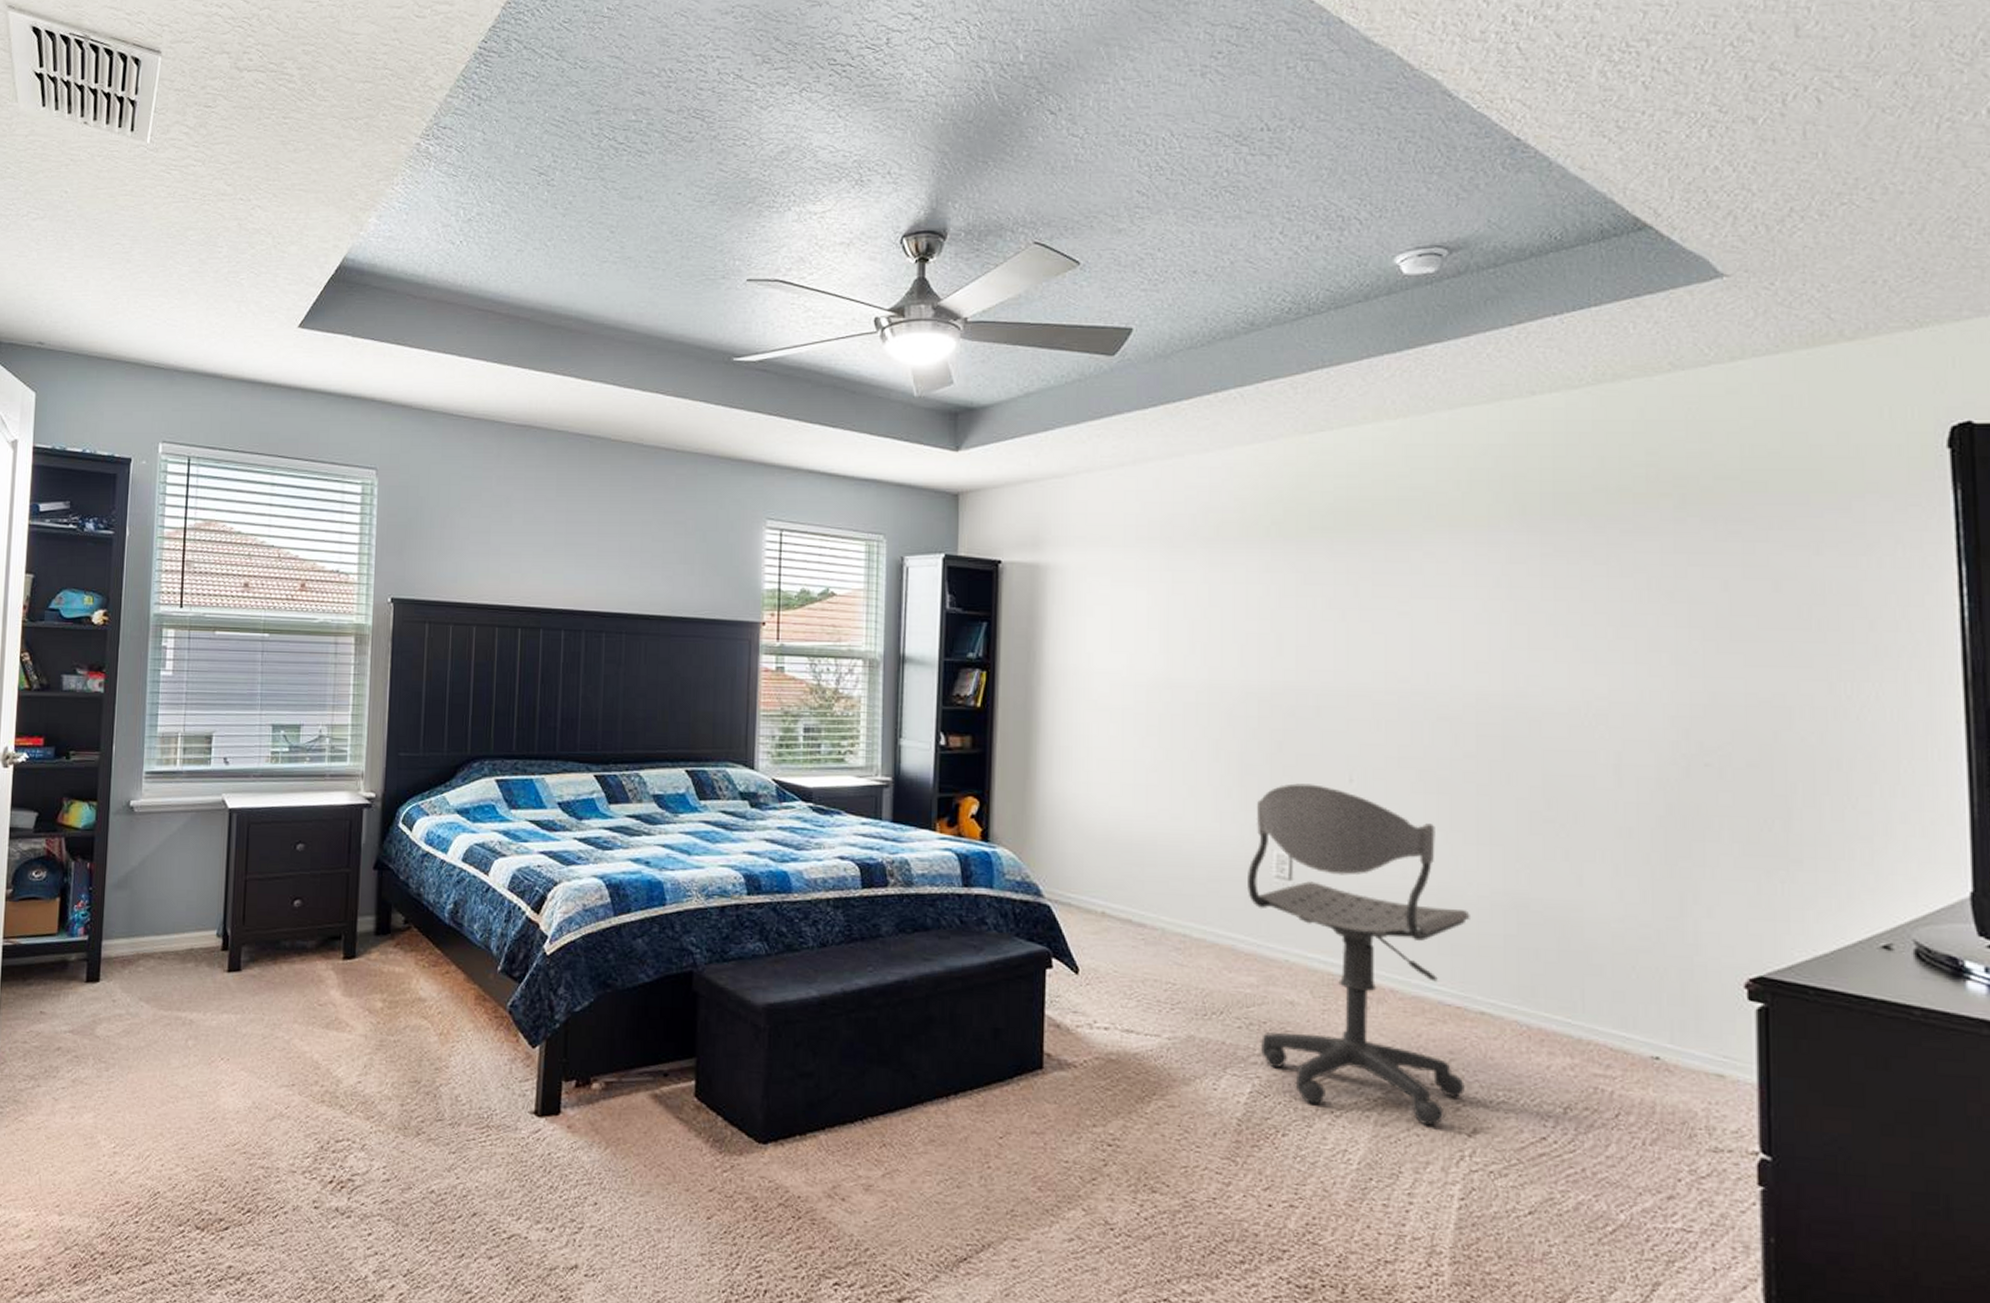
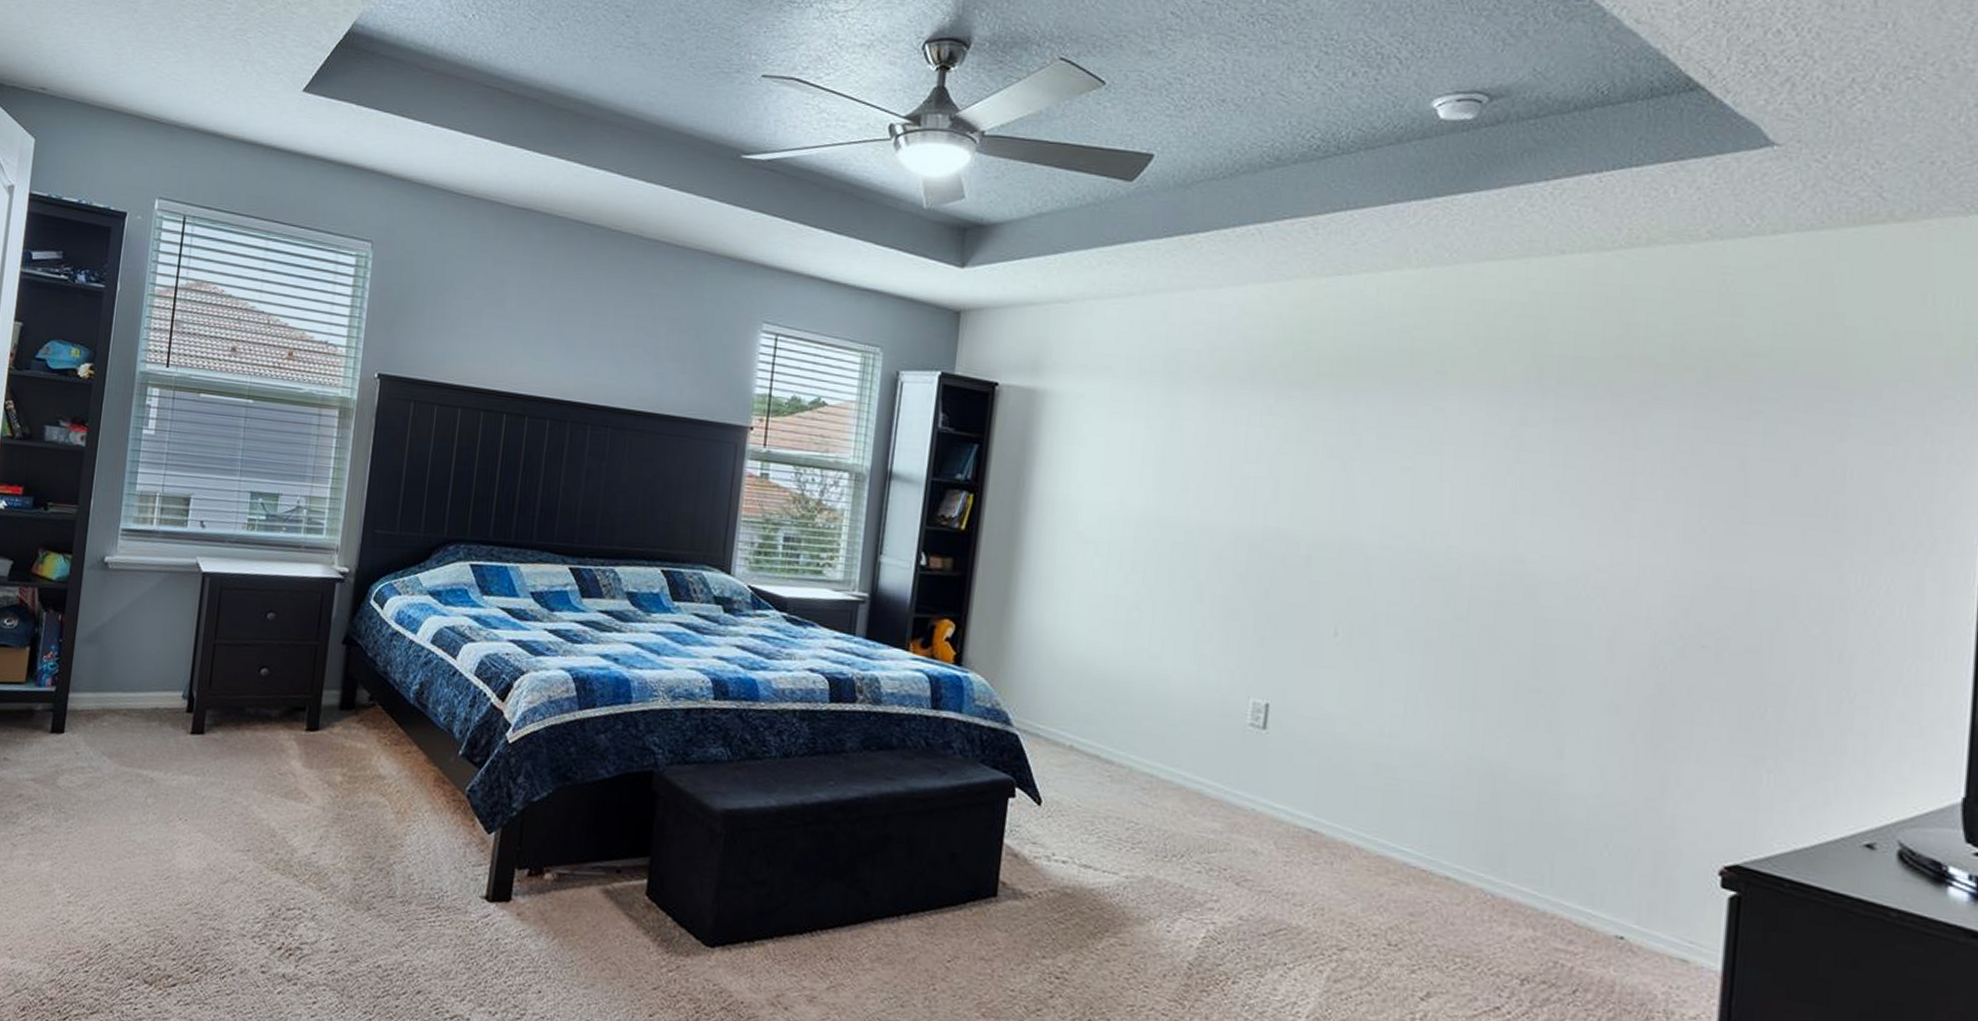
office chair: present [1248,783,1470,1126] -> none [1219,632,1445,985]

